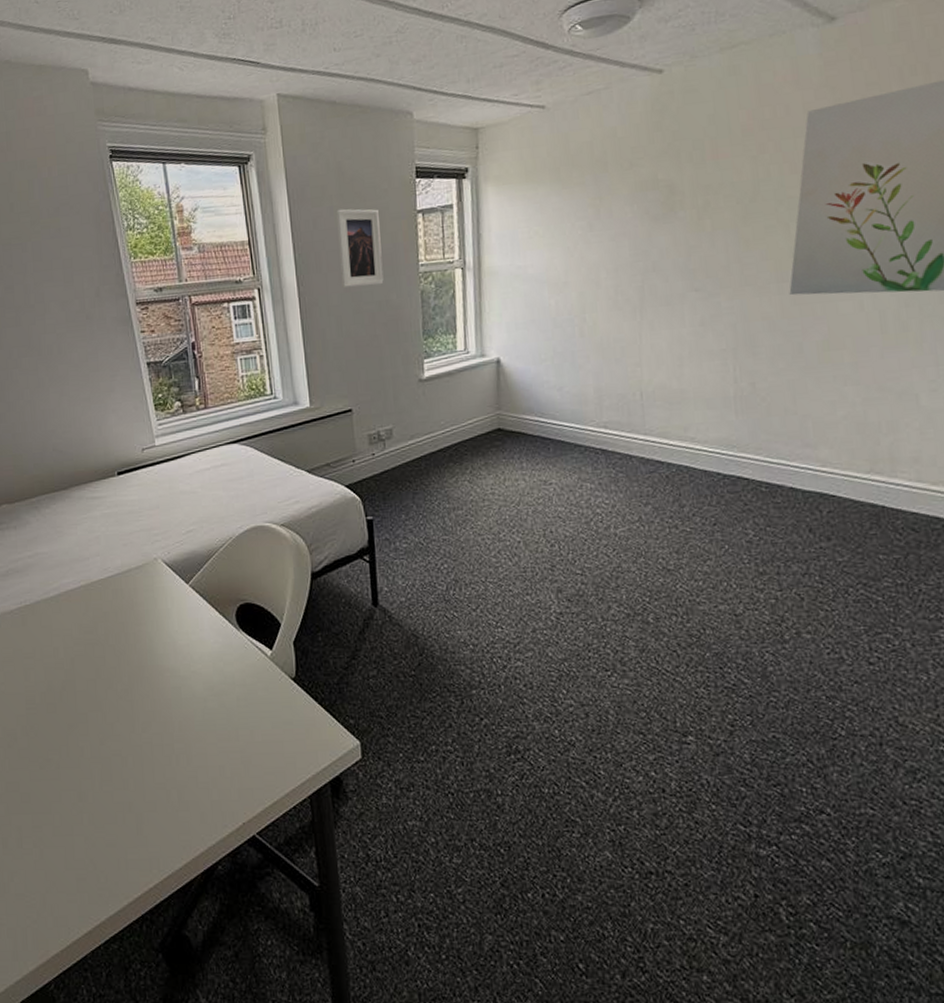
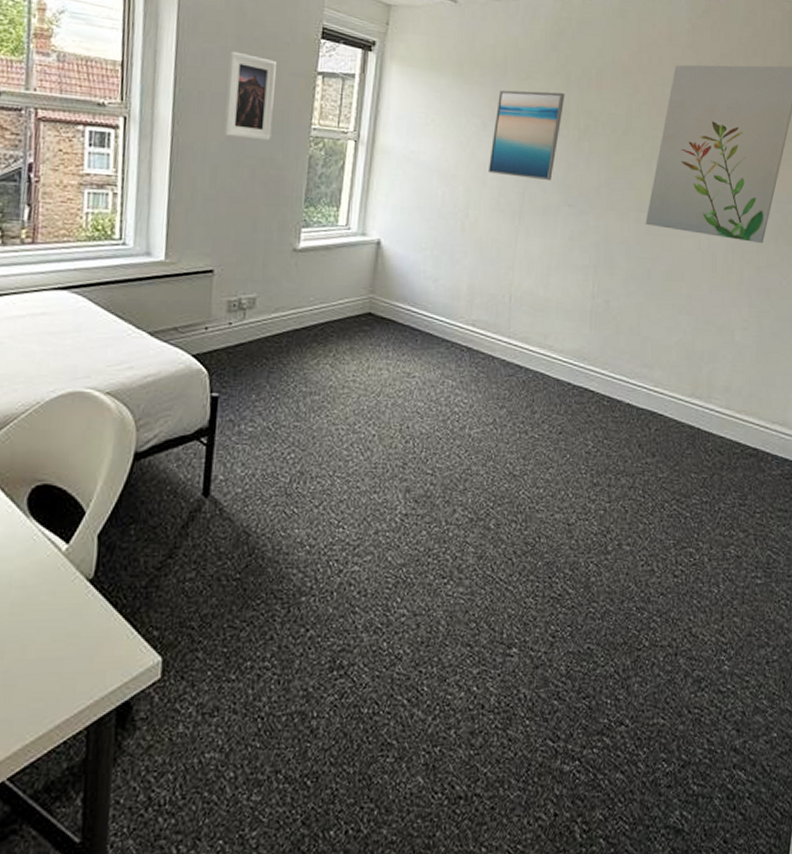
wall art: none [600,173,677,273] -> present [487,90,565,181]

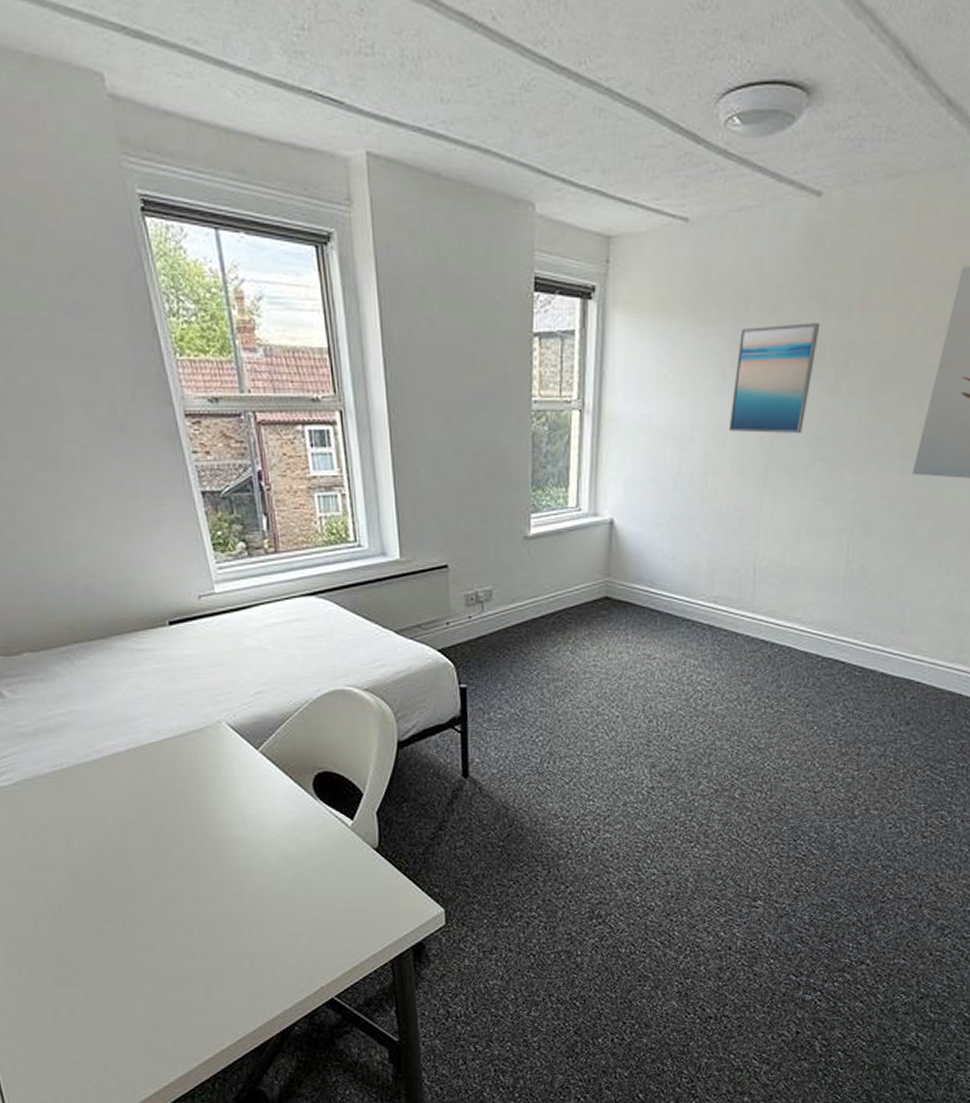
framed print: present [224,51,276,141] -> none [437,320,490,421]

